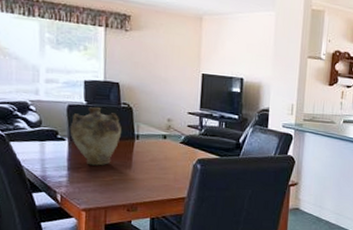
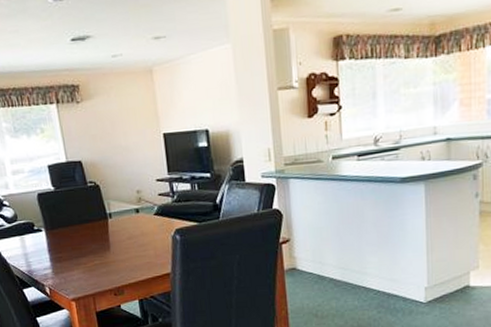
vase: present [69,107,121,166] -> none [43,191,94,253]

